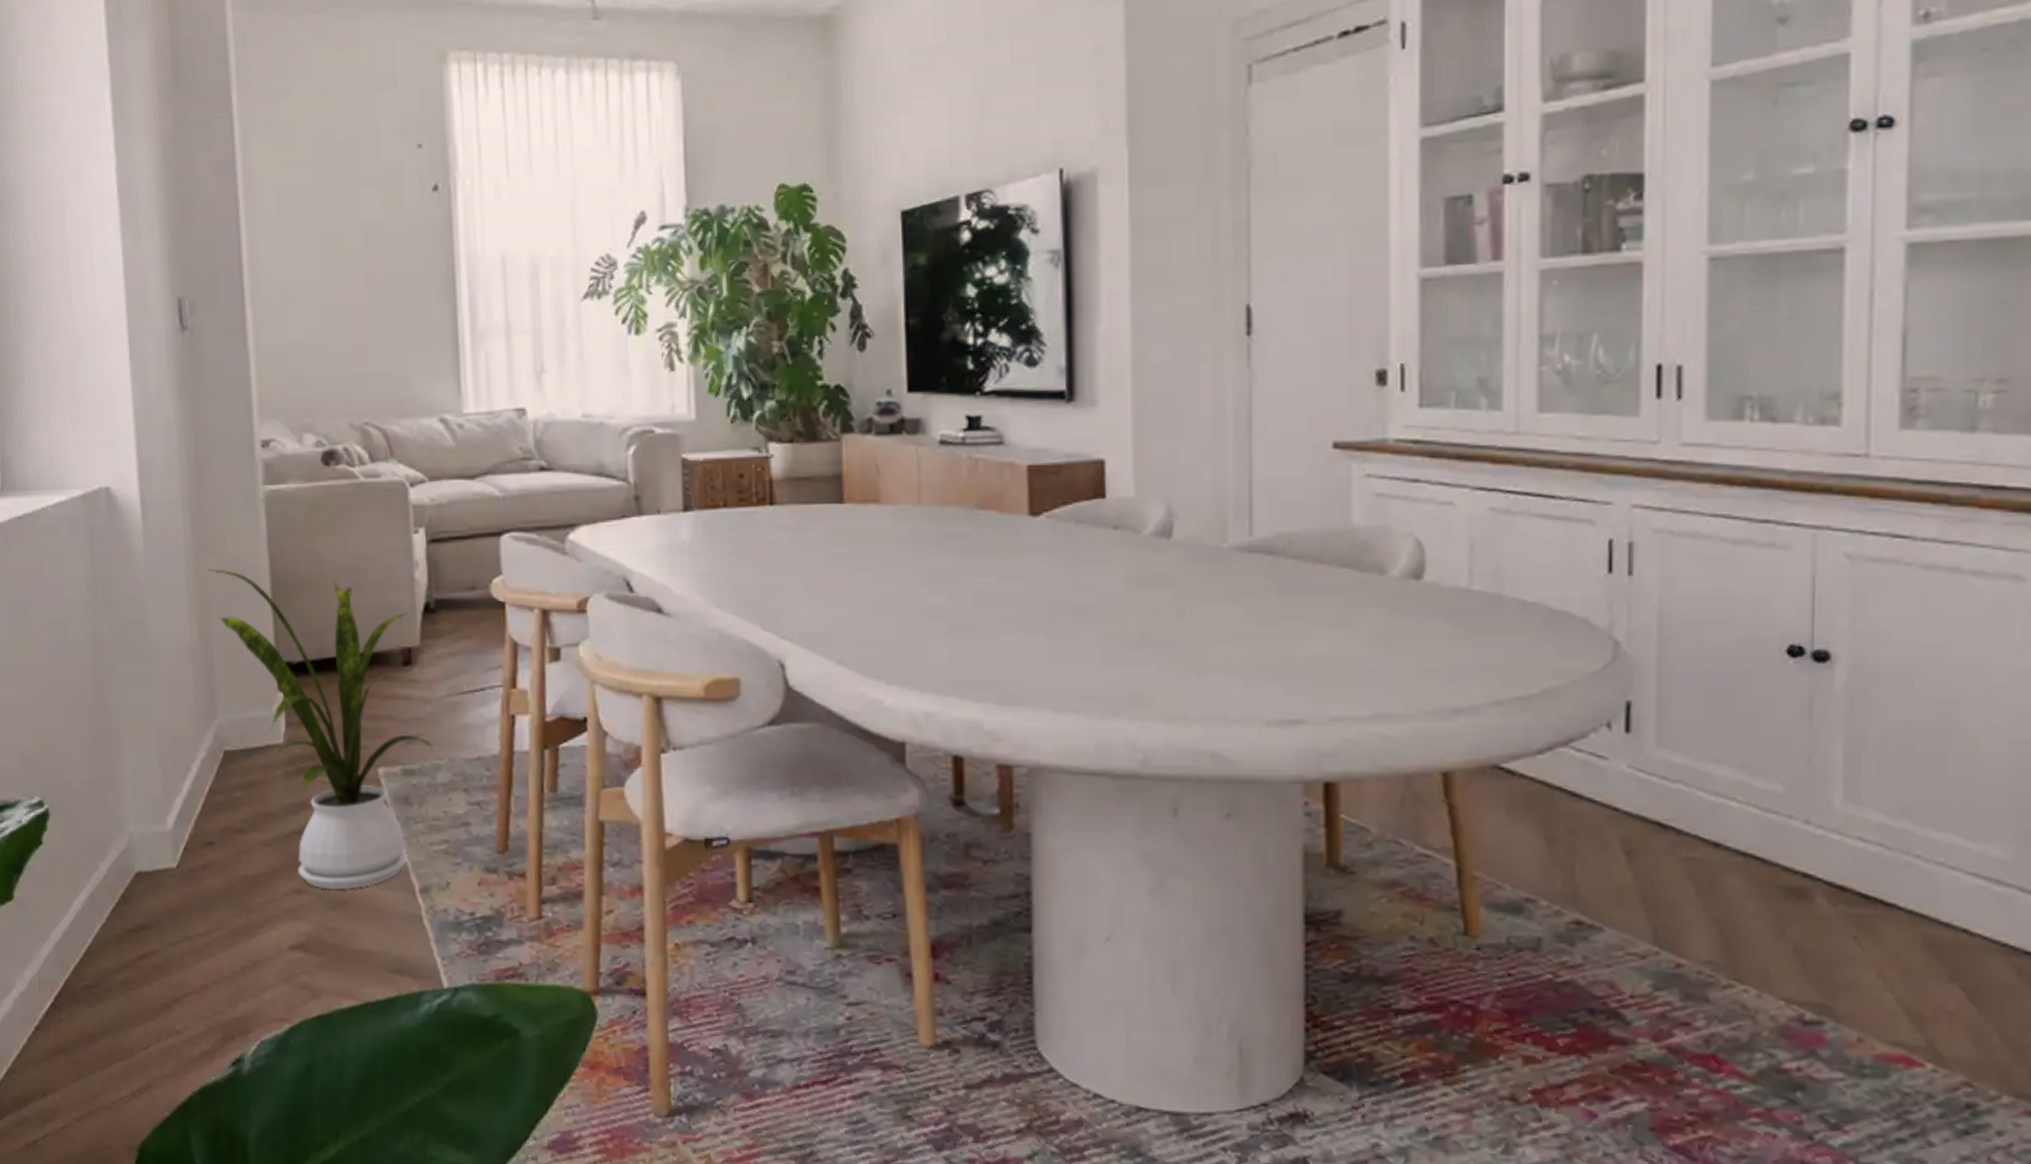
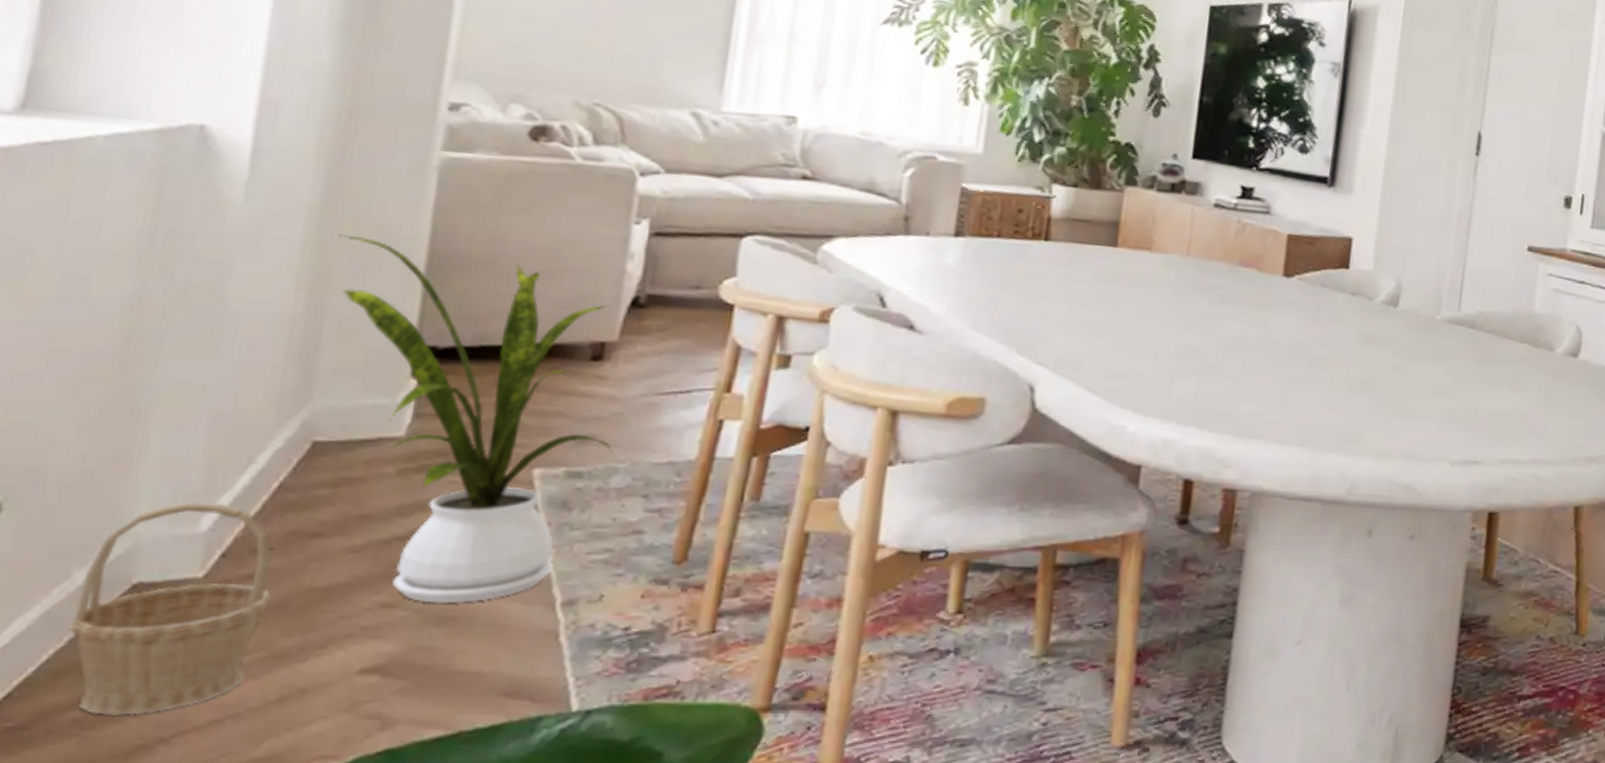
basket: none [105,805,223,979] -> present [69,501,274,715]

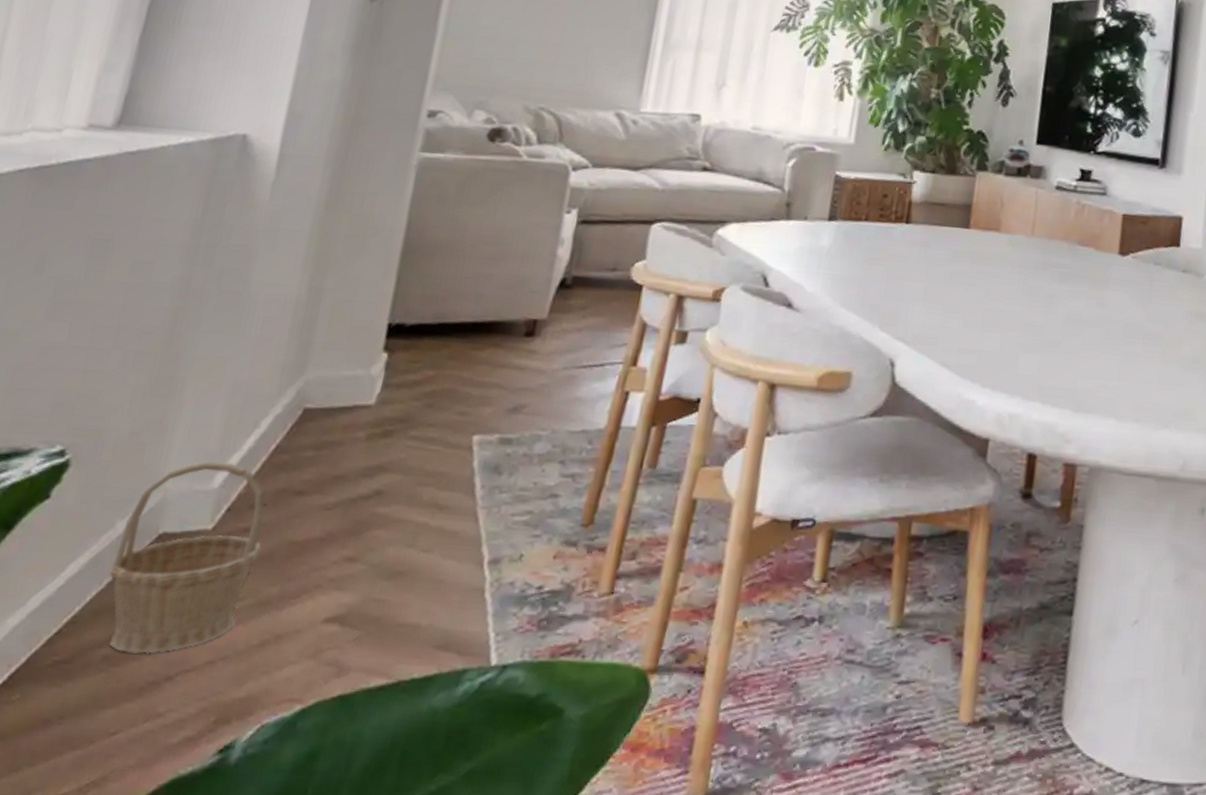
house plant: present [338,234,612,603] -> none [335,225,543,559]

